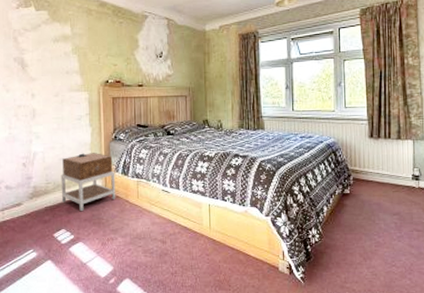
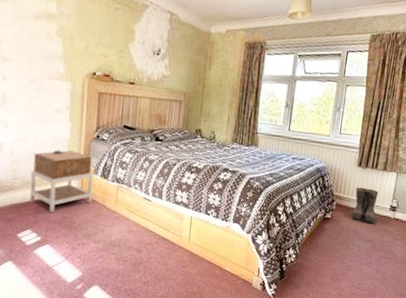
boots: none [371,158,400,195] -> present [351,187,379,223]

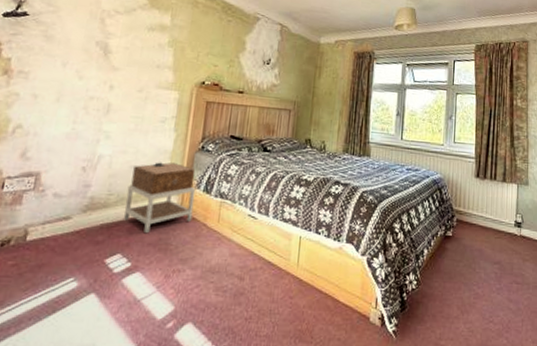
boots: present [351,187,379,223] -> none [474,200,502,241]

